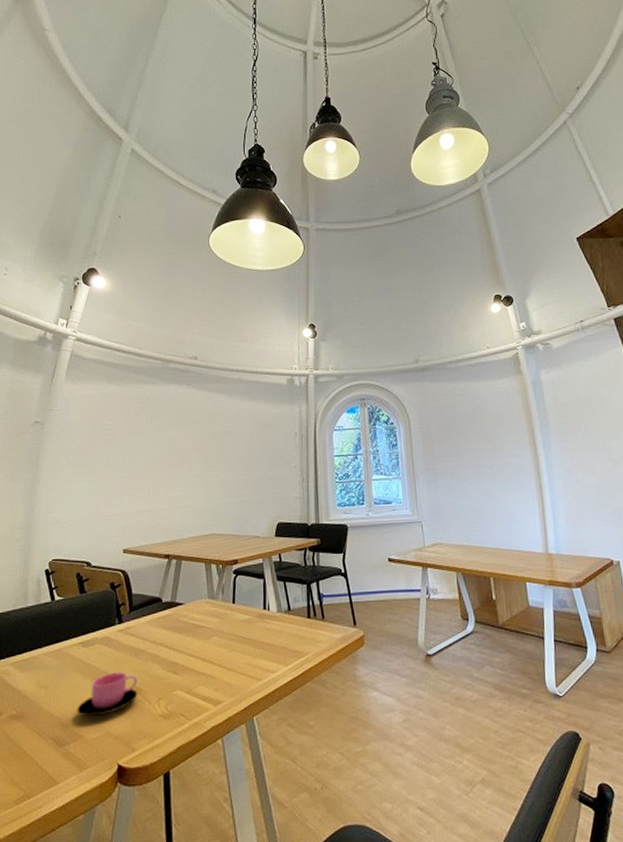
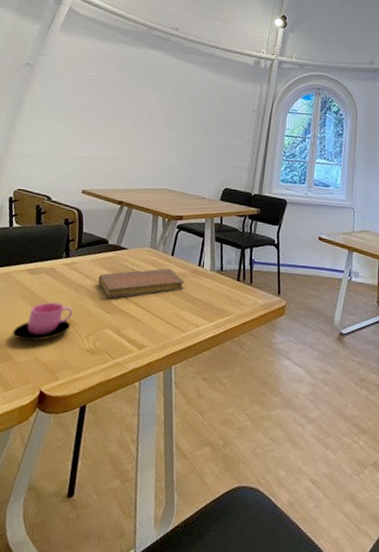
notebook: none [159,617,252,659] -> present [98,268,185,299]

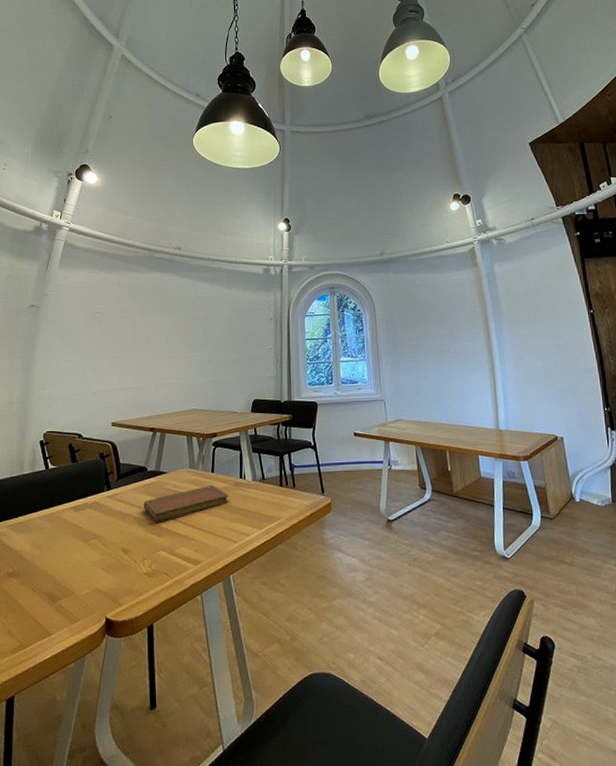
cup: present [12,302,73,341] -> none [68,534,125,575]

